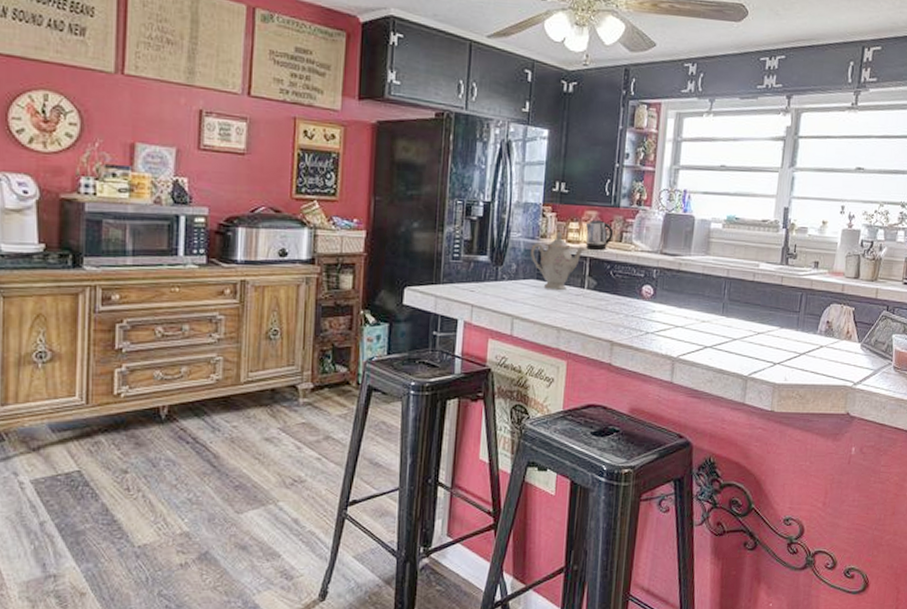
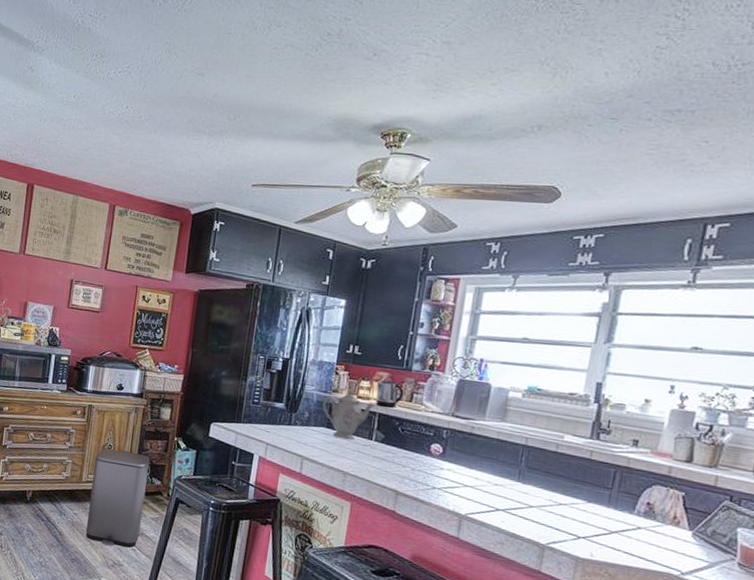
pedal bin: none [251,335,331,460] -> present [85,448,150,548]

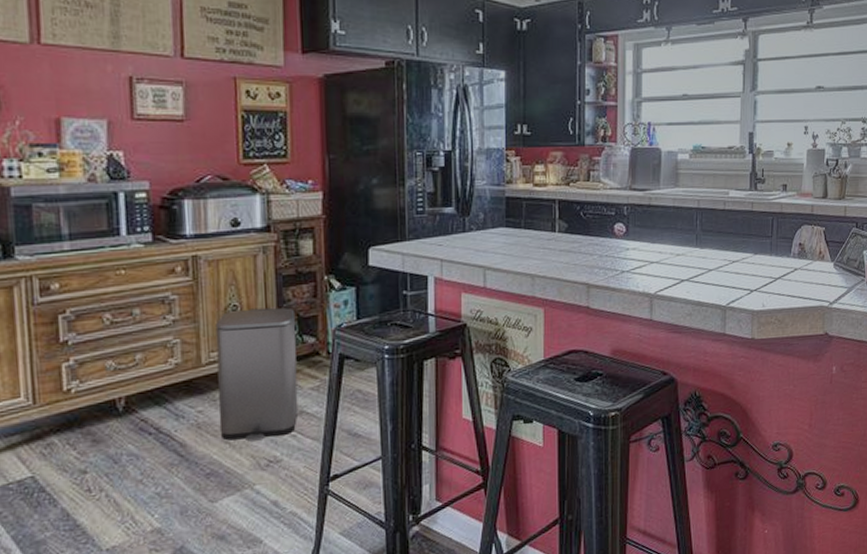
teapot: present [322,388,375,440] -> none [498,176,553,237]
kettle: present [376,380,404,409] -> none [552,160,581,193]

